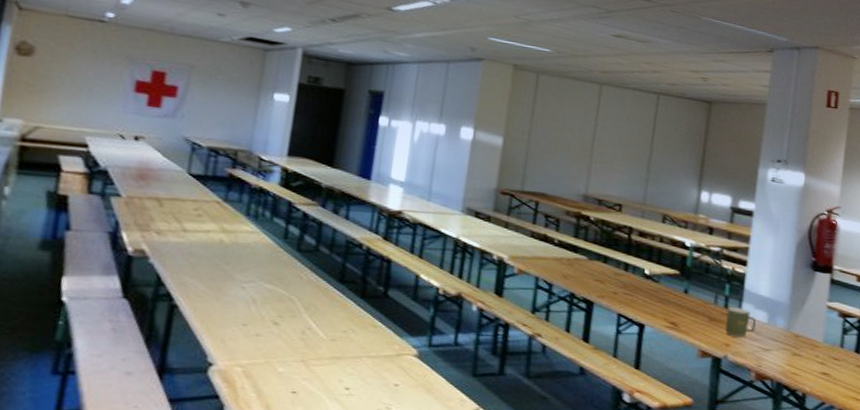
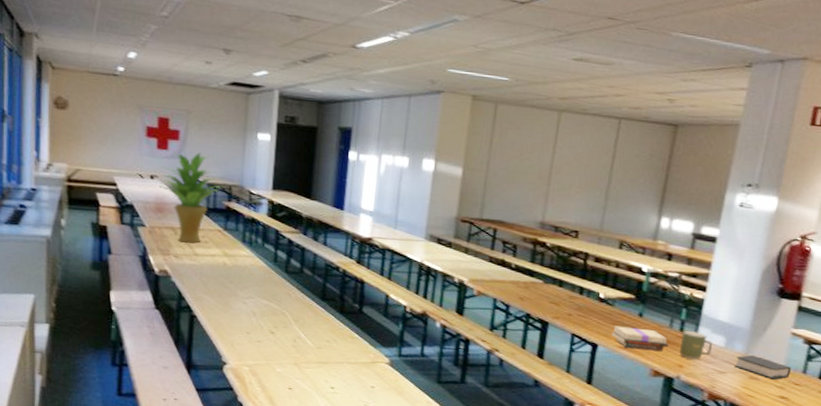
potted plant: none [145,110,227,218] -> present [159,152,223,244]
books: none [658,303,714,330] -> present [611,325,668,352]
book: none [778,330,830,355] -> present [735,354,791,380]

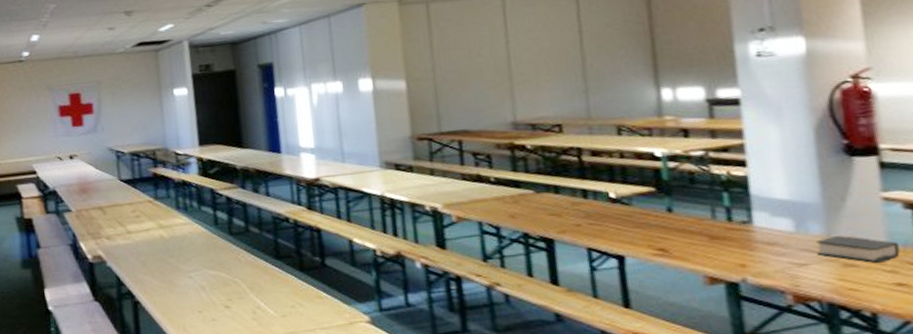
potted plant: present [159,152,223,244] -> none [79,122,147,223]
books: present [611,325,668,352] -> none [638,226,718,254]
mug: present [679,331,712,360] -> none [732,218,779,255]

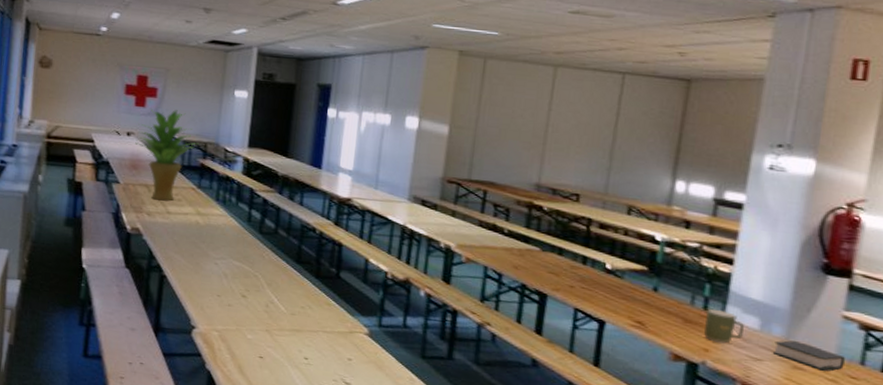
potted plant: none [79,122,147,223] -> present [135,109,199,202]
mug: none [732,218,779,255] -> present [704,309,744,344]

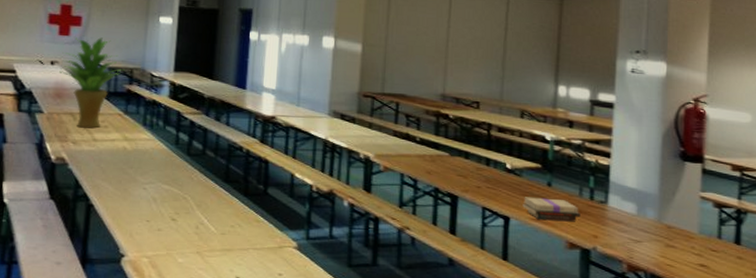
books: none [621,300,690,333] -> present [522,197,580,222]
mug: present [704,309,744,344] -> none [593,199,624,229]
book: present [773,340,845,371] -> none [650,221,706,247]

